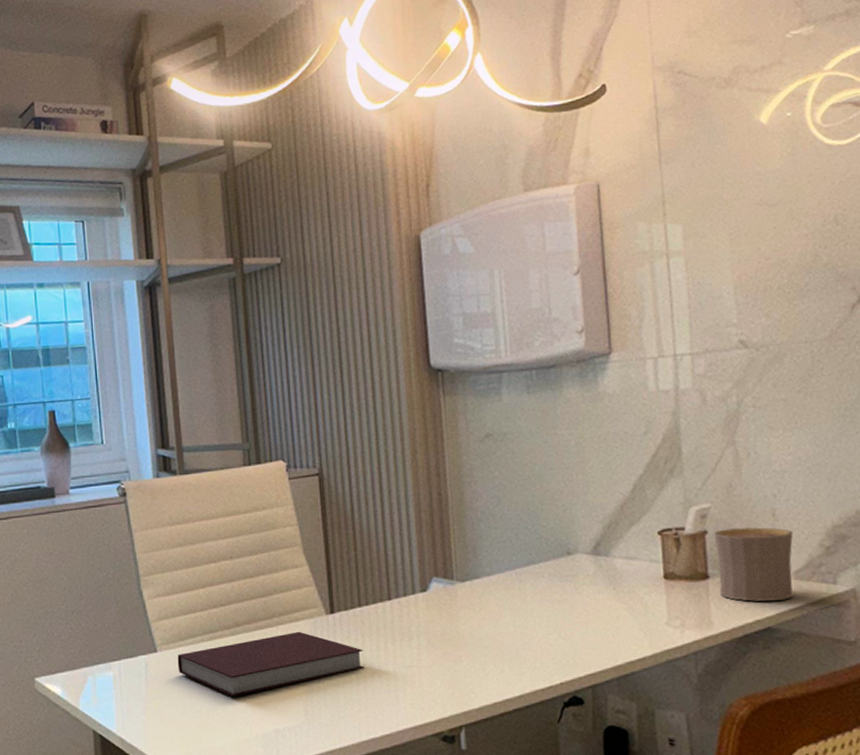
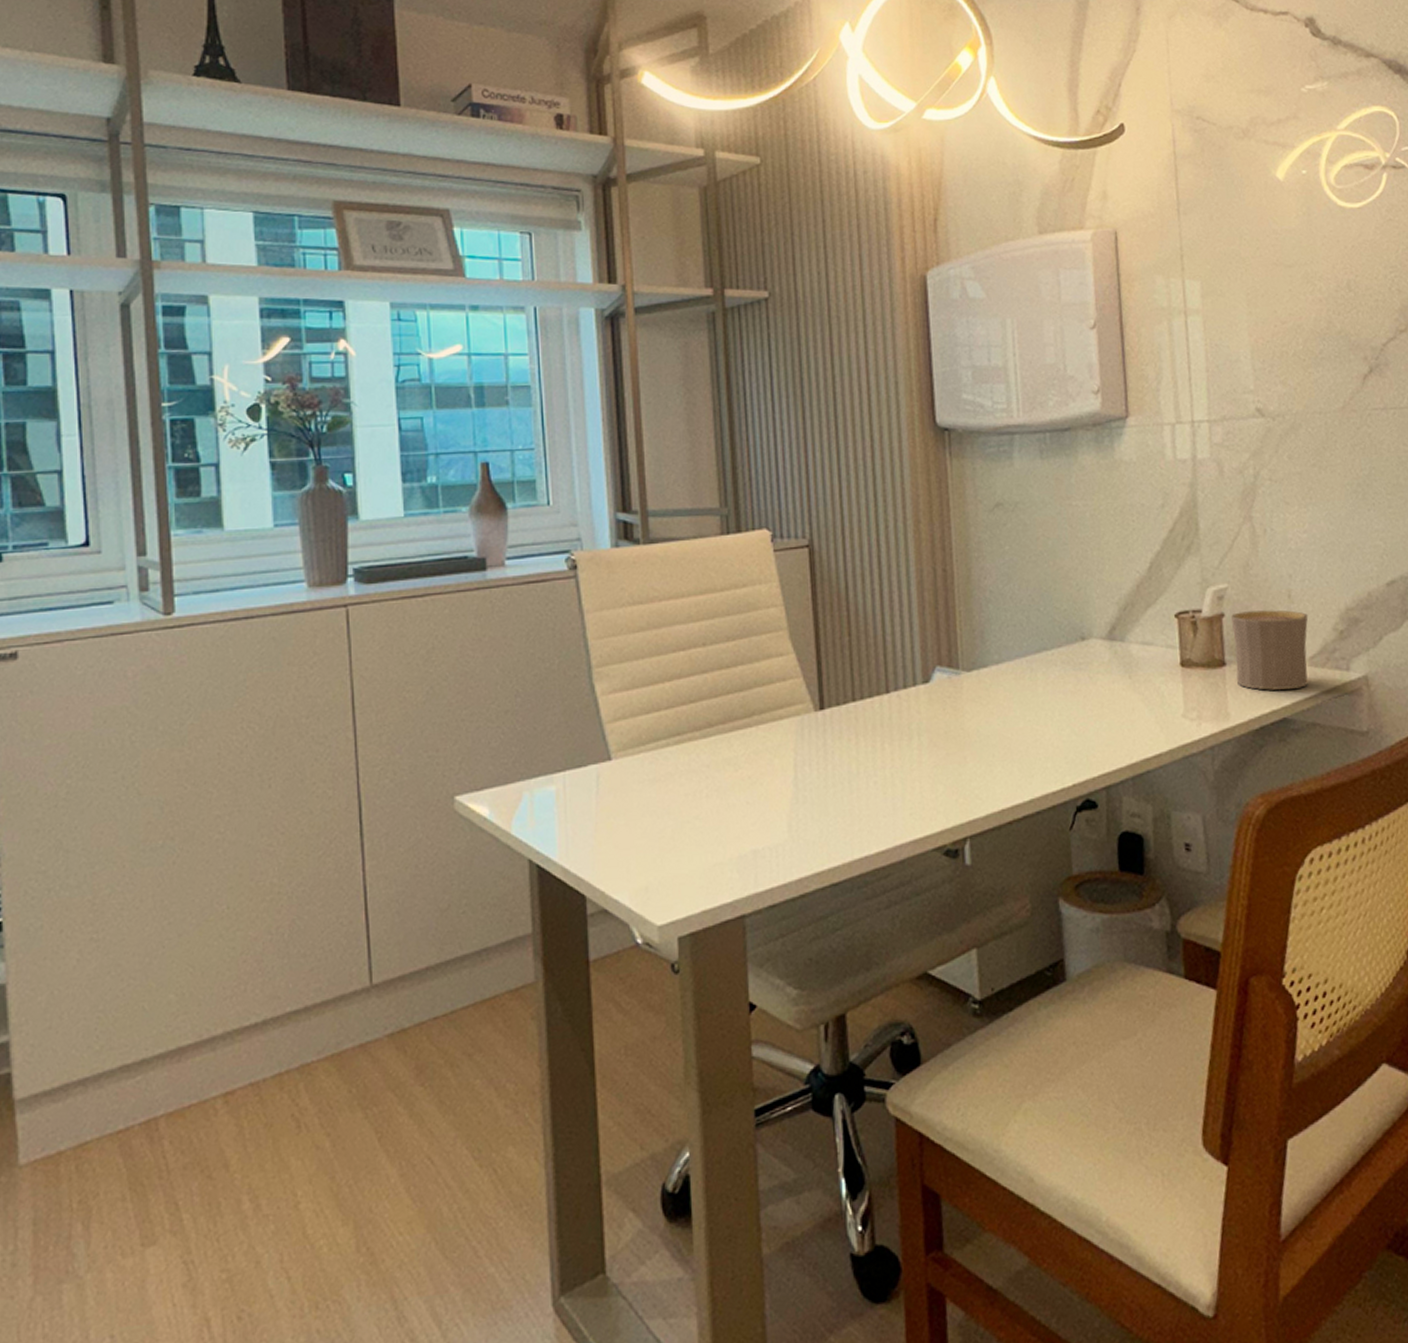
notebook: present [177,631,364,697] -> none [636,731,858,812]

